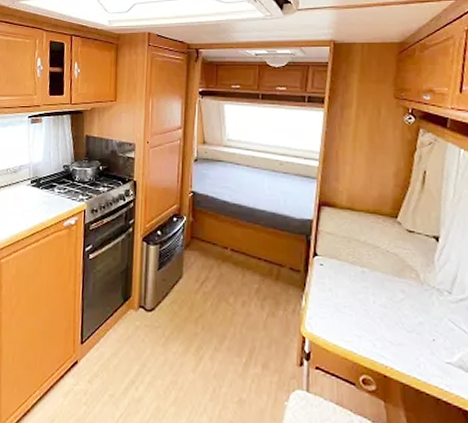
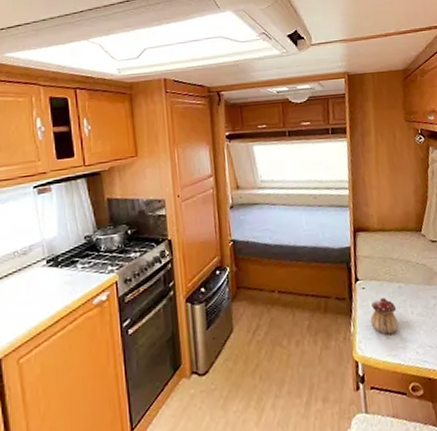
teapot: none [324,279,357,319] -> present [370,298,399,335]

